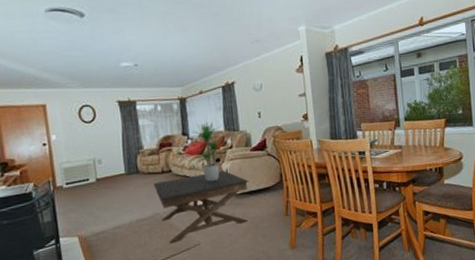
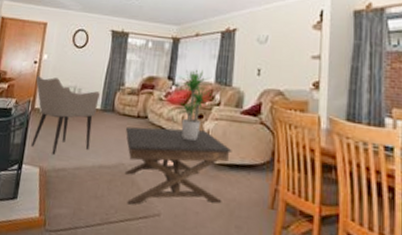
armchair: none [49,154,123,222] -> present [31,75,100,154]

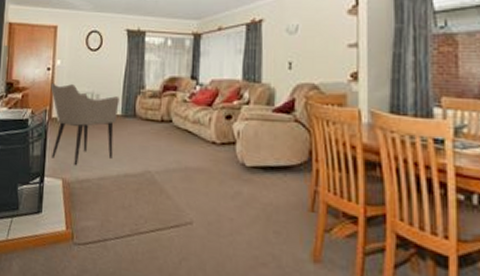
coffee table: present [124,126,232,205] -> none [149,131,265,214]
potted plant: present [174,69,214,142] -> none [199,66,242,144]

